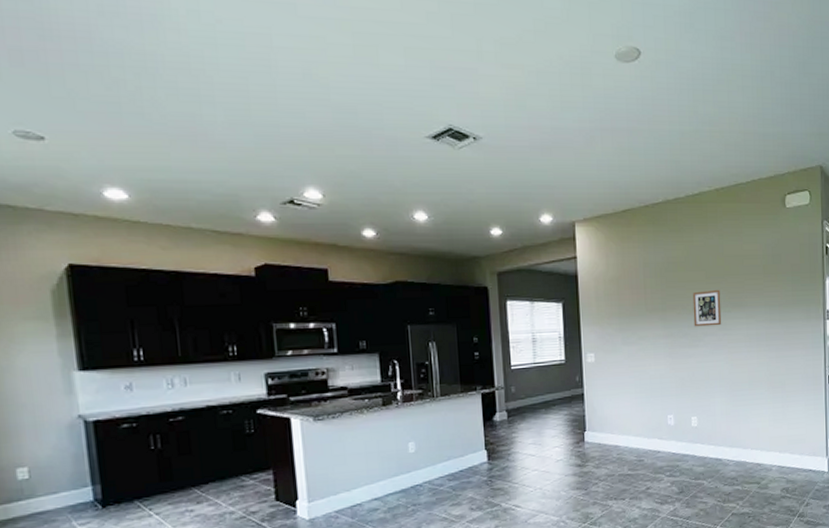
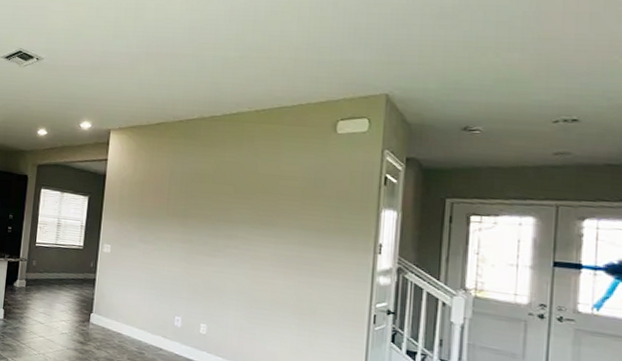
picture frame: present [692,289,722,327] -> none [215,204,249,240]

